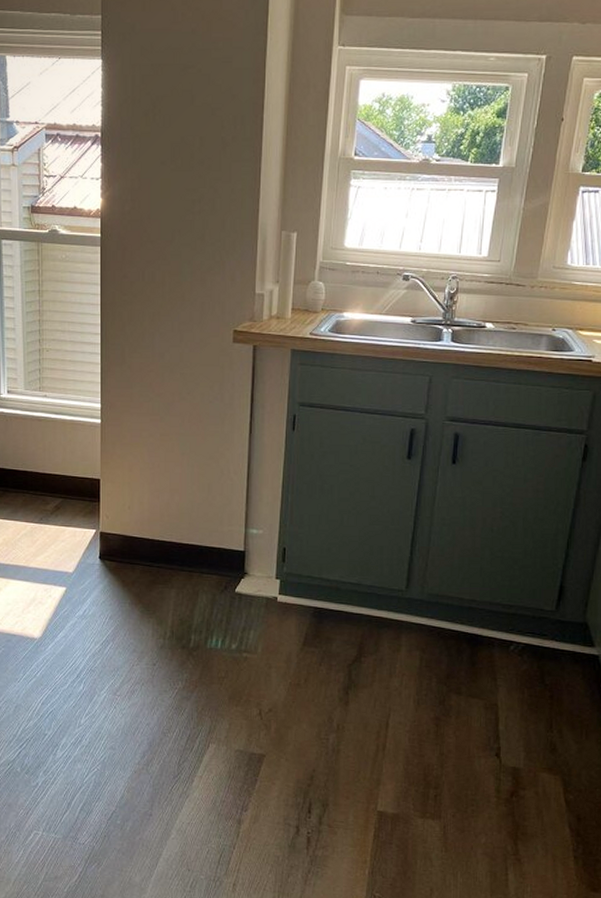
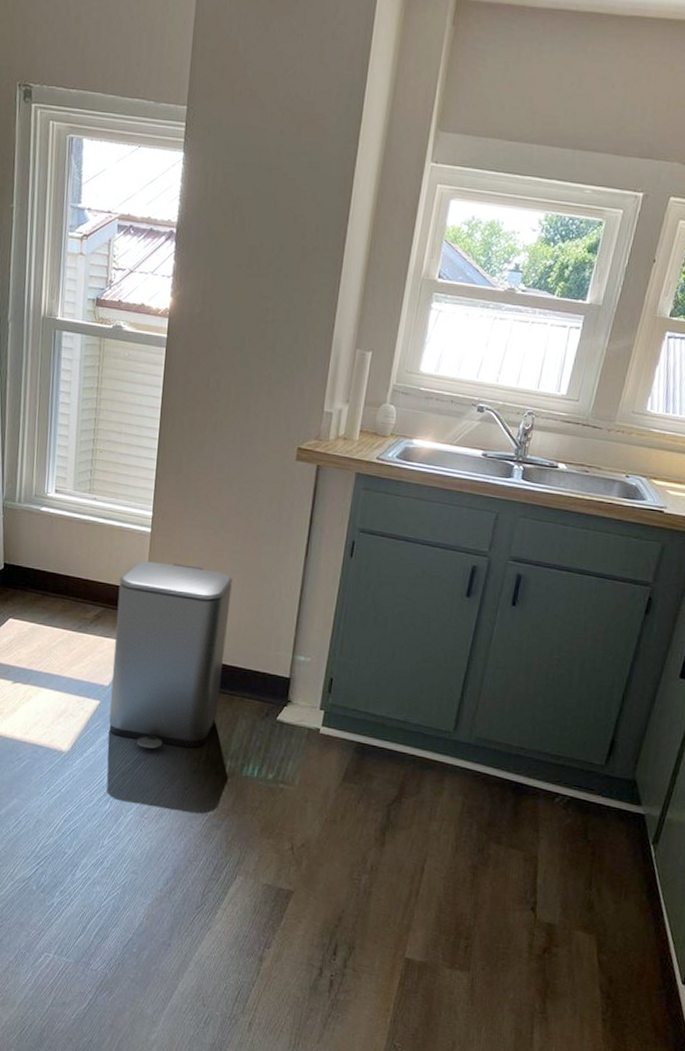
pedal bin: none [75,451,182,629] -> present [109,561,232,749]

